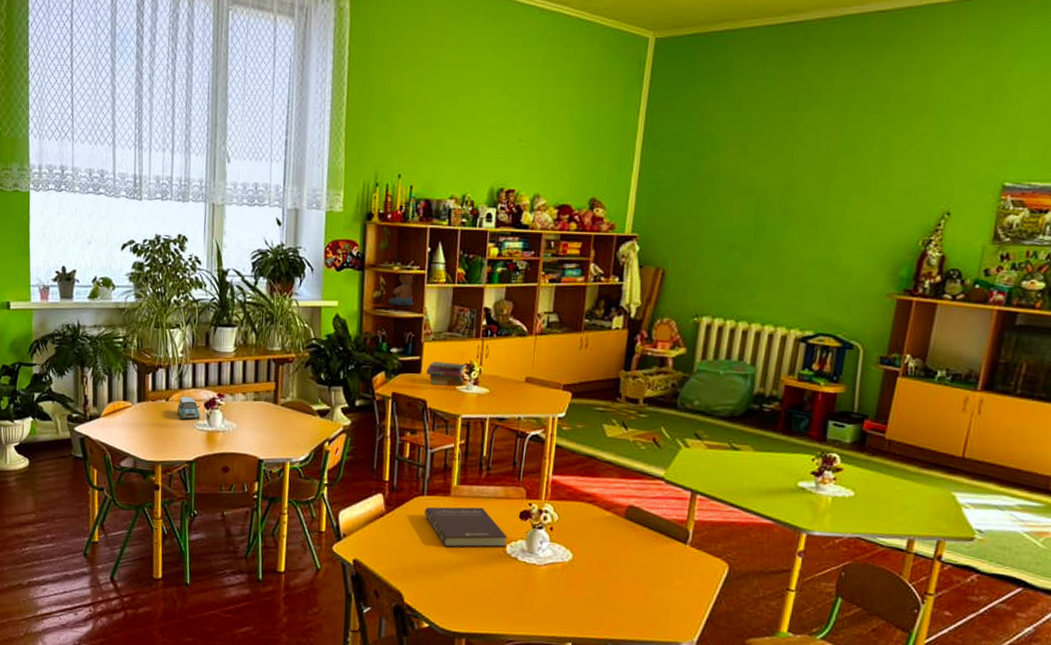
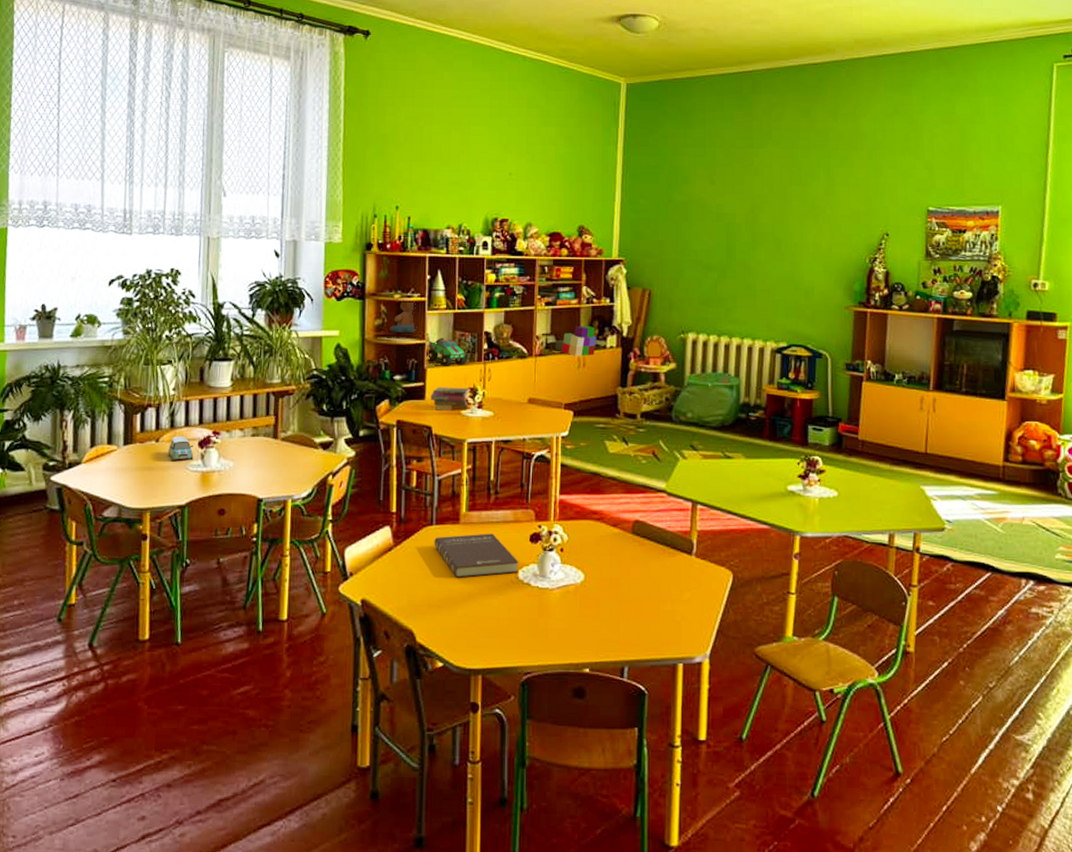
toy truck: none [424,312,465,341] -> present [426,338,467,366]
toy blocks: none [556,305,602,337] -> present [554,326,597,356]

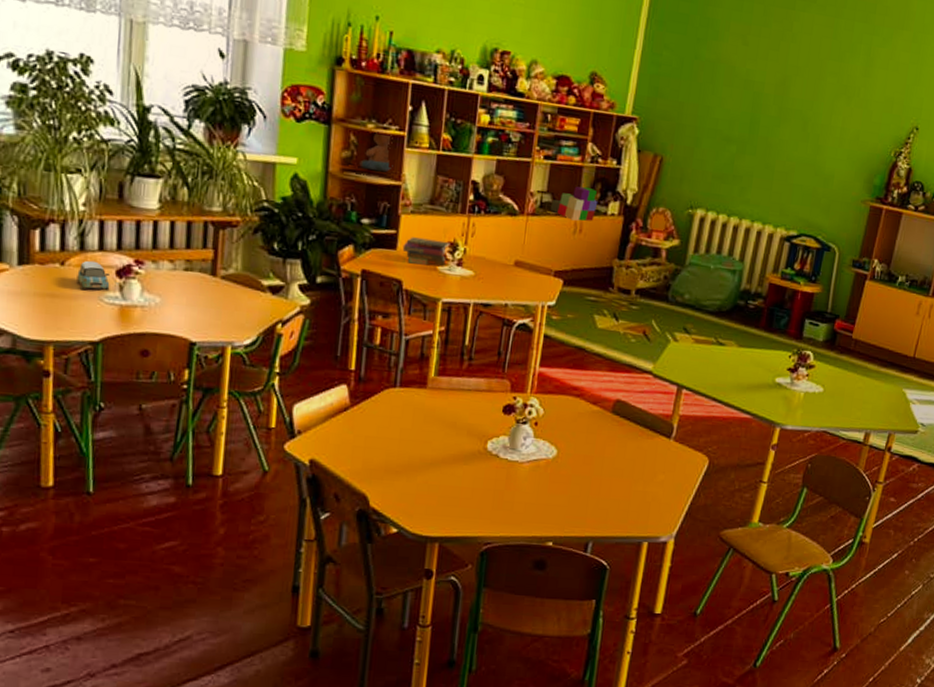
toy truck: present [426,338,467,366] -> none [401,181,449,216]
book: present [434,533,519,578] -> none [396,400,489,445]

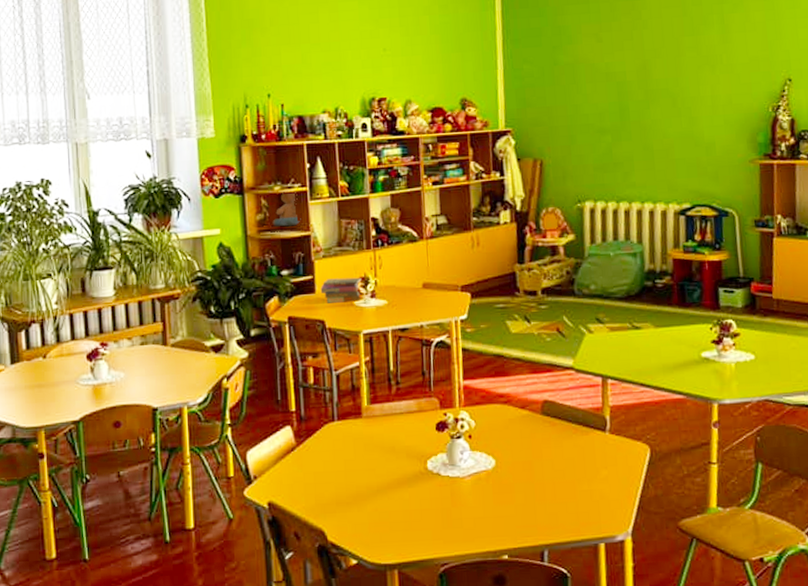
toy car: present [76,260,110,292] -> none [57,350,83,377]
toy blocks: present [549,186,598,222] -> none [446,203,490,236]

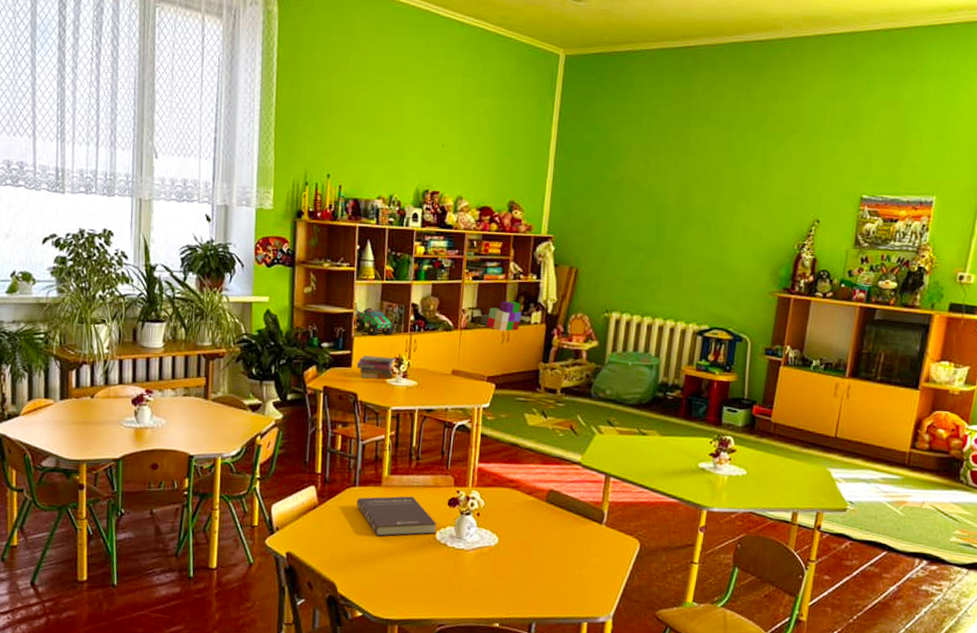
stuffed toy: present [272,192,301,227] -> none [318,269,346,303]
toy truck: none [313,228,355,257] -> present [354,308,393,336]
book: none [337,425,427,473] -> present [357,496,437,537]
toy blocks: none [446,203,490,236] -> present [480,301,522,331]

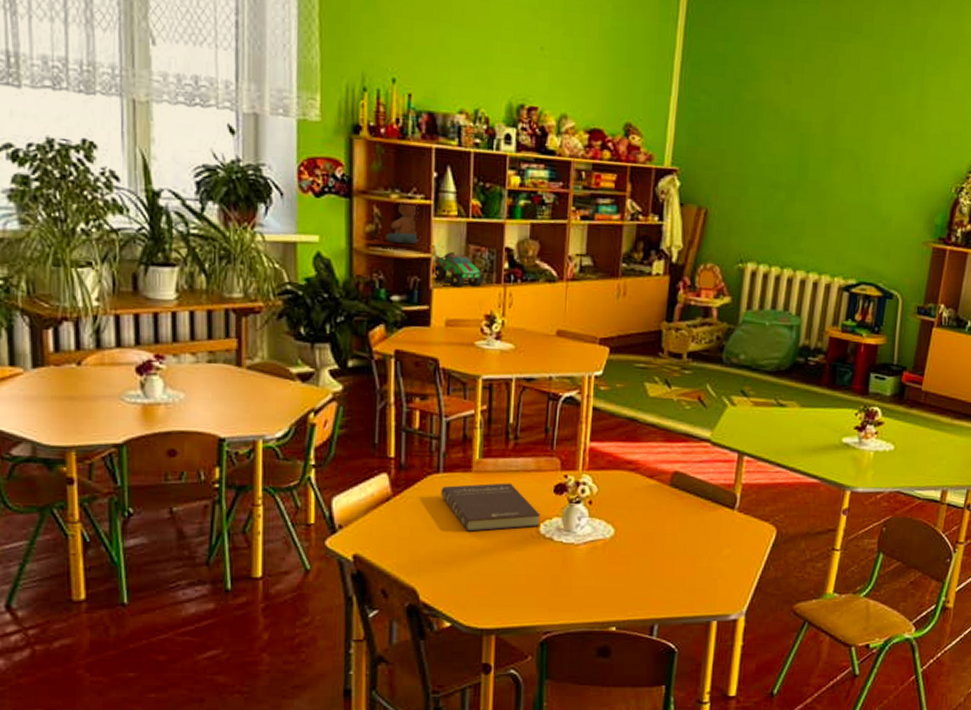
stuffed toy: none [318,269,346,303] -> present [385,202,421,245]
books: present [356,355,396,380] -> none [436,312,487,342]
toy blocks: present [480,301,522,331] -> none [590,247,641,284]

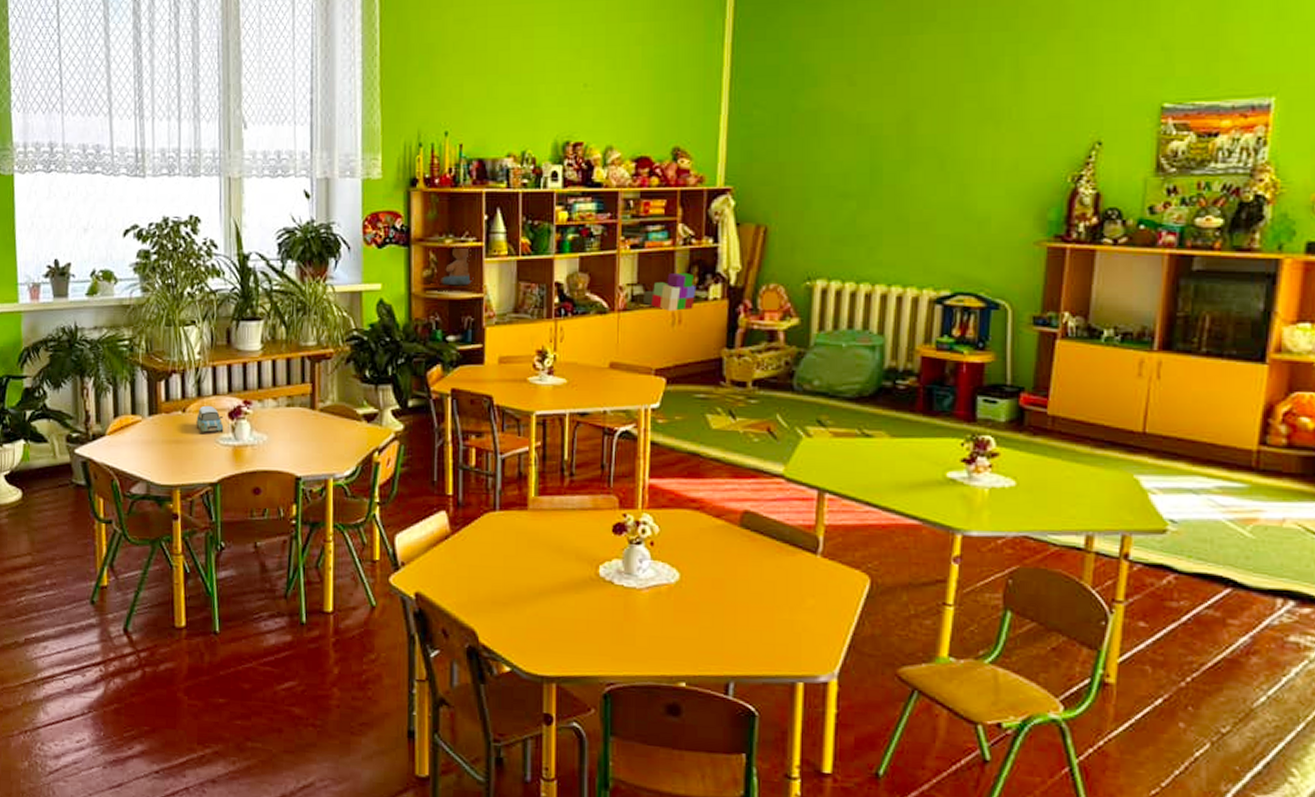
toy car: none [95,358,131,391] -> present [196,405,224,434]
toy truck: present [432,252,483,288] -> none [485,291,533,324]
book: present [441,483,541,532] -> none [498,521,600,573]
toy blocks: none [590,247,641,284] -> present [642,273,697,311]

